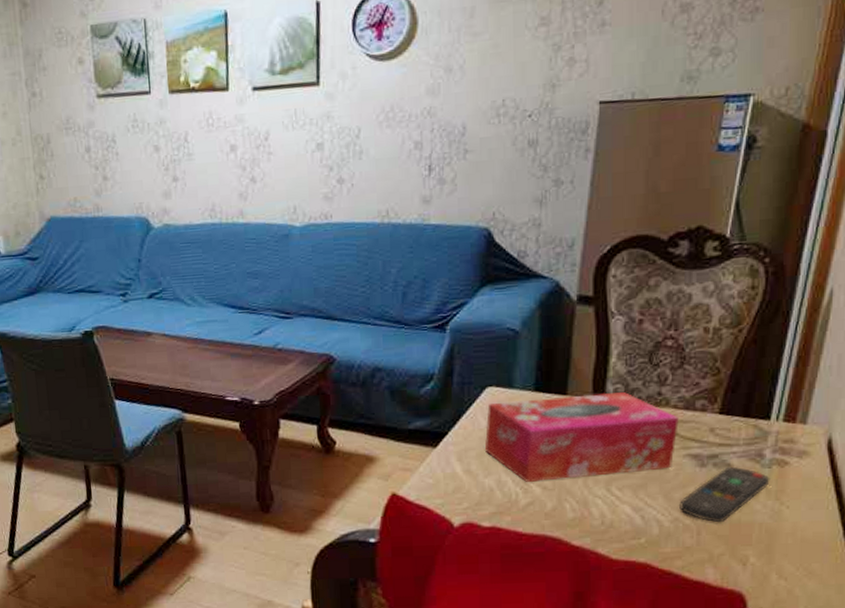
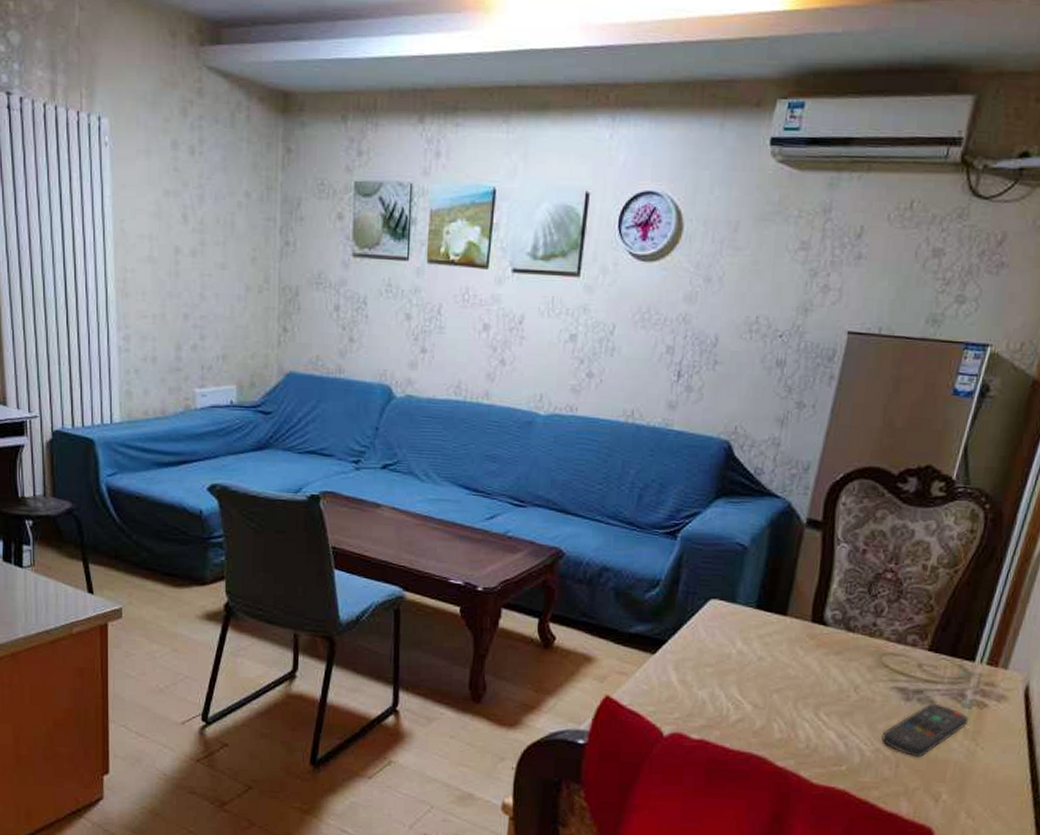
tissue box: present [484,392,679,482] -> none [701,615,890,700]

